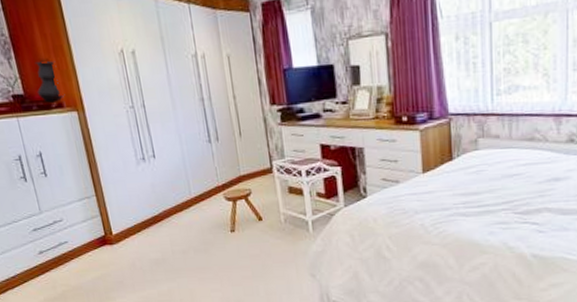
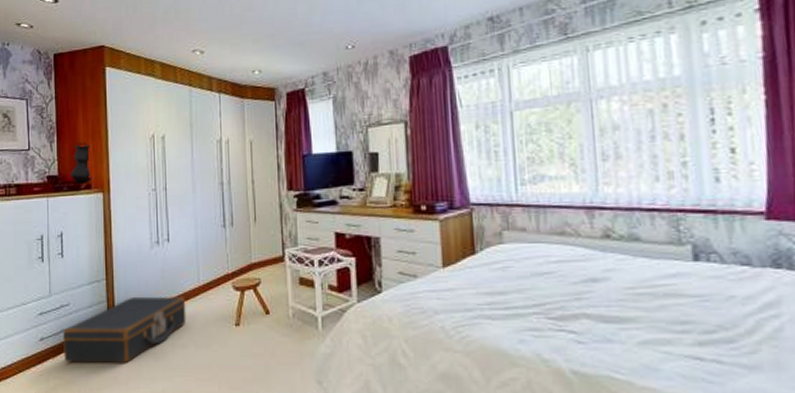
suitcase: none [61,209,183,271] -> present [63,297,187,363]

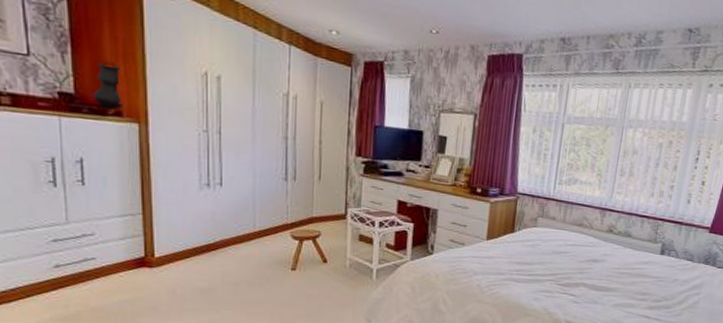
suitcase: present [63,297,187,363] -> none [87,235,239,295]

